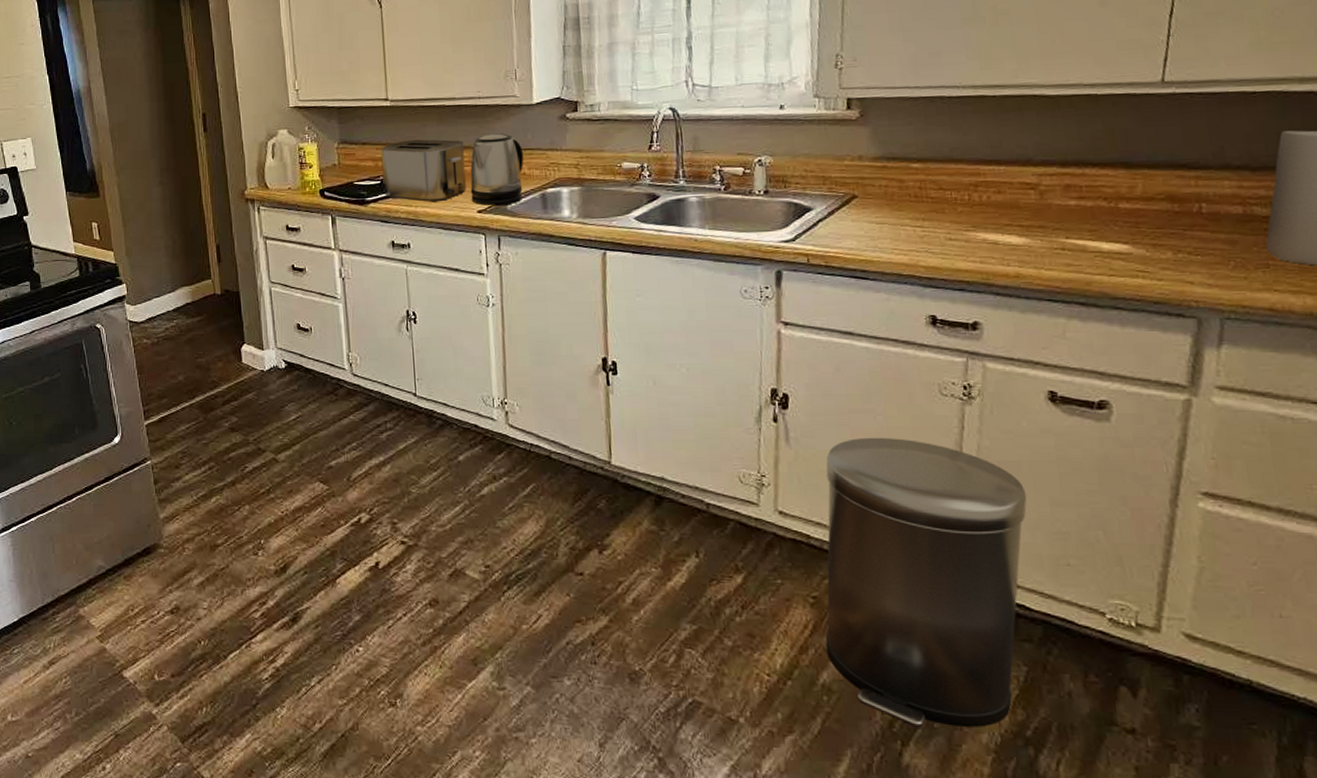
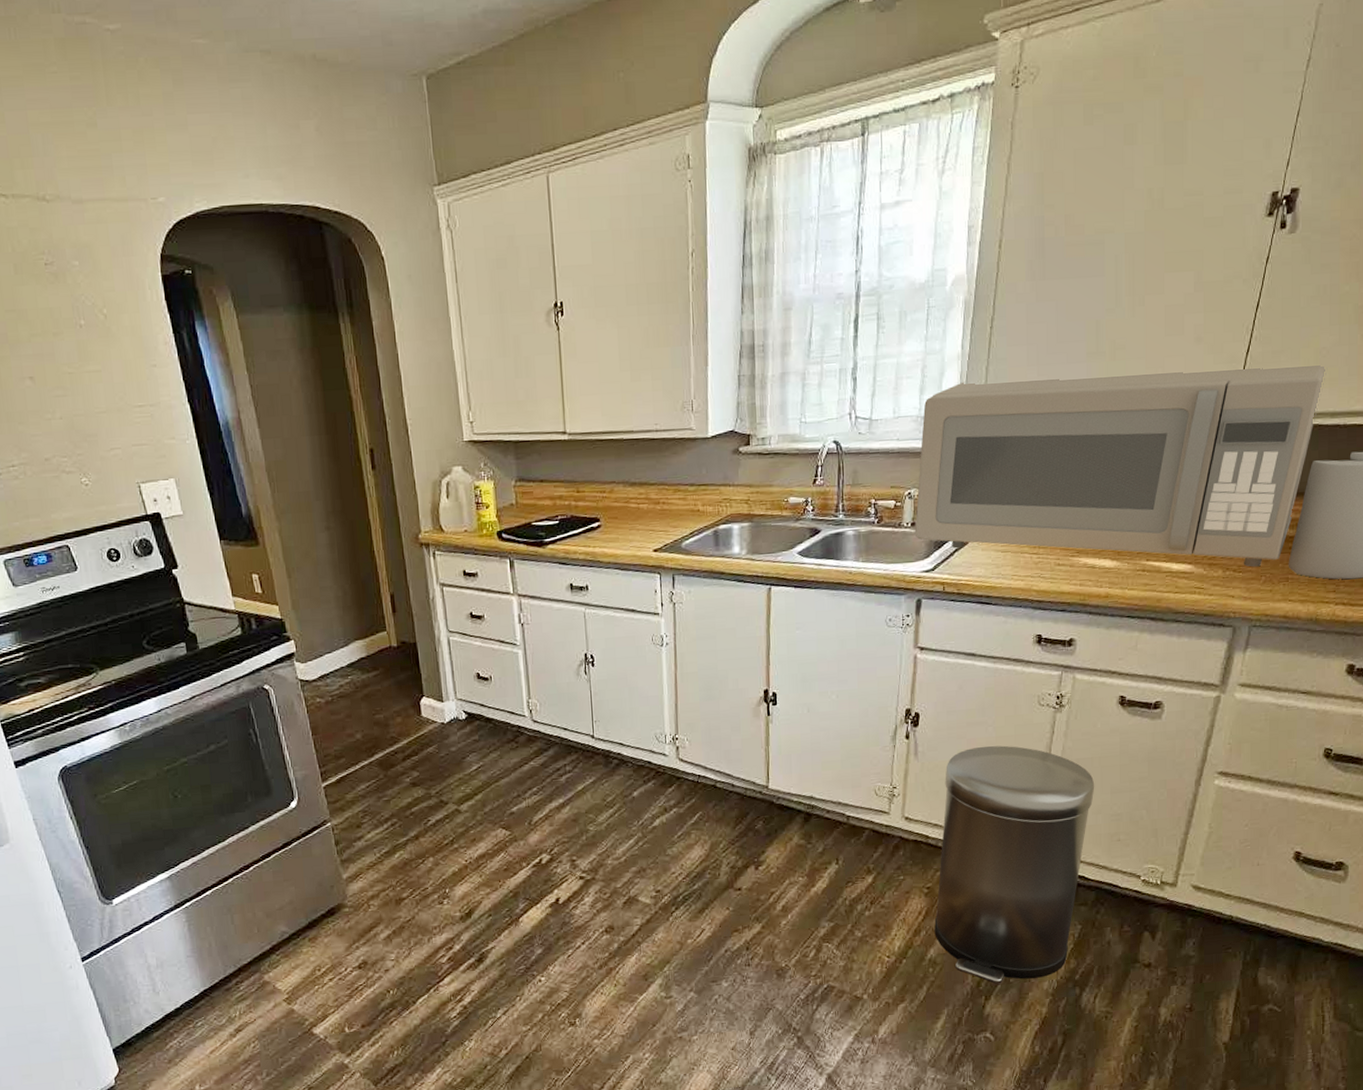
toaster: present [381,139,466,203] -> none [559,475,643,543]
kettle: present [470,133,524,206] -> none [647,469,699,545]
microwave: none [768,27,1285,250] -> present [914,365,1328,568]

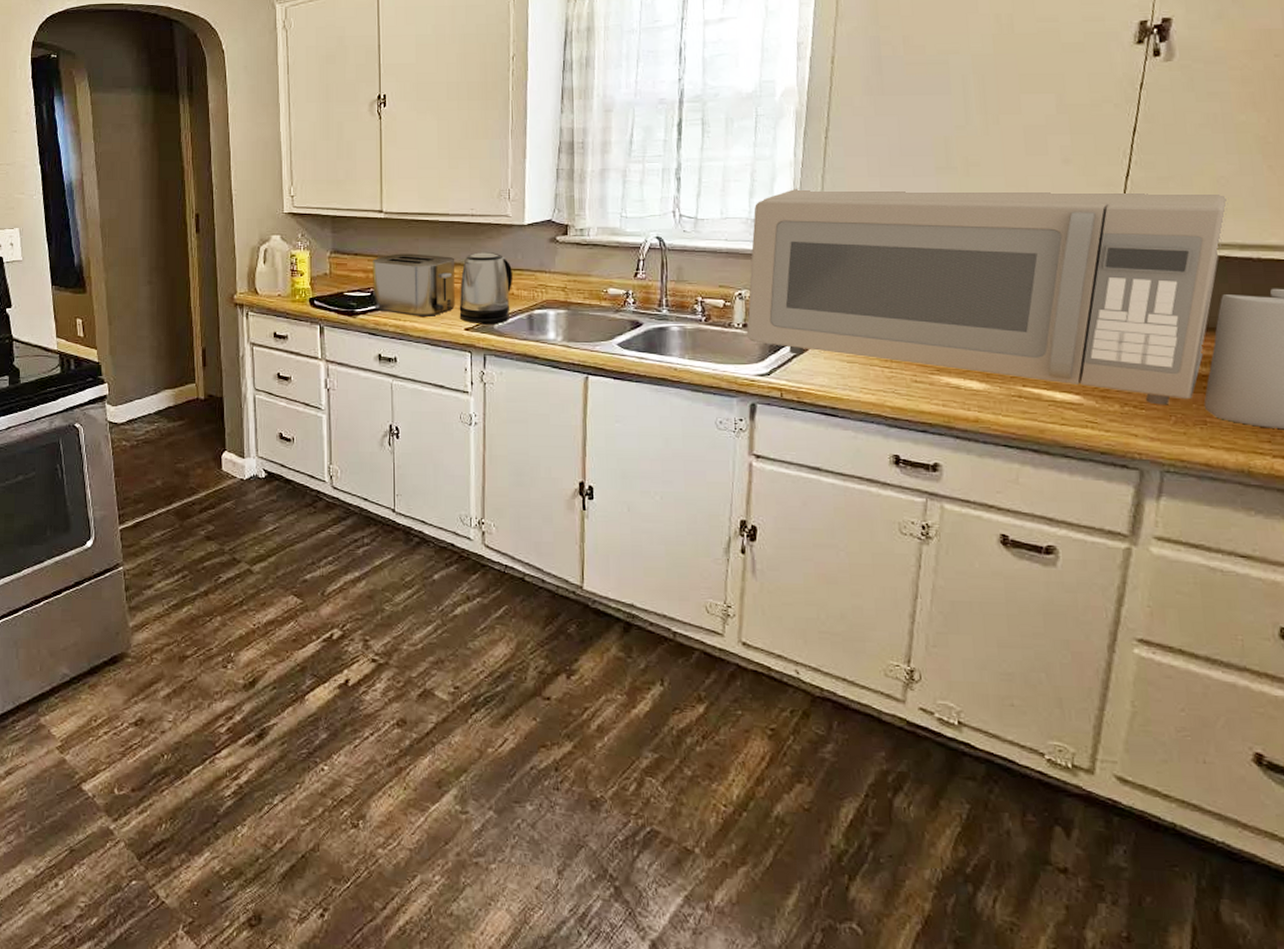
toaster: none [559,475,643,543] -> present [373,253,455,318]
kettle: none [647,469,699,545] -> present [459,252,513,325]
pedal bin: present [934,745,1095,984] -> none [781,572,977,863]

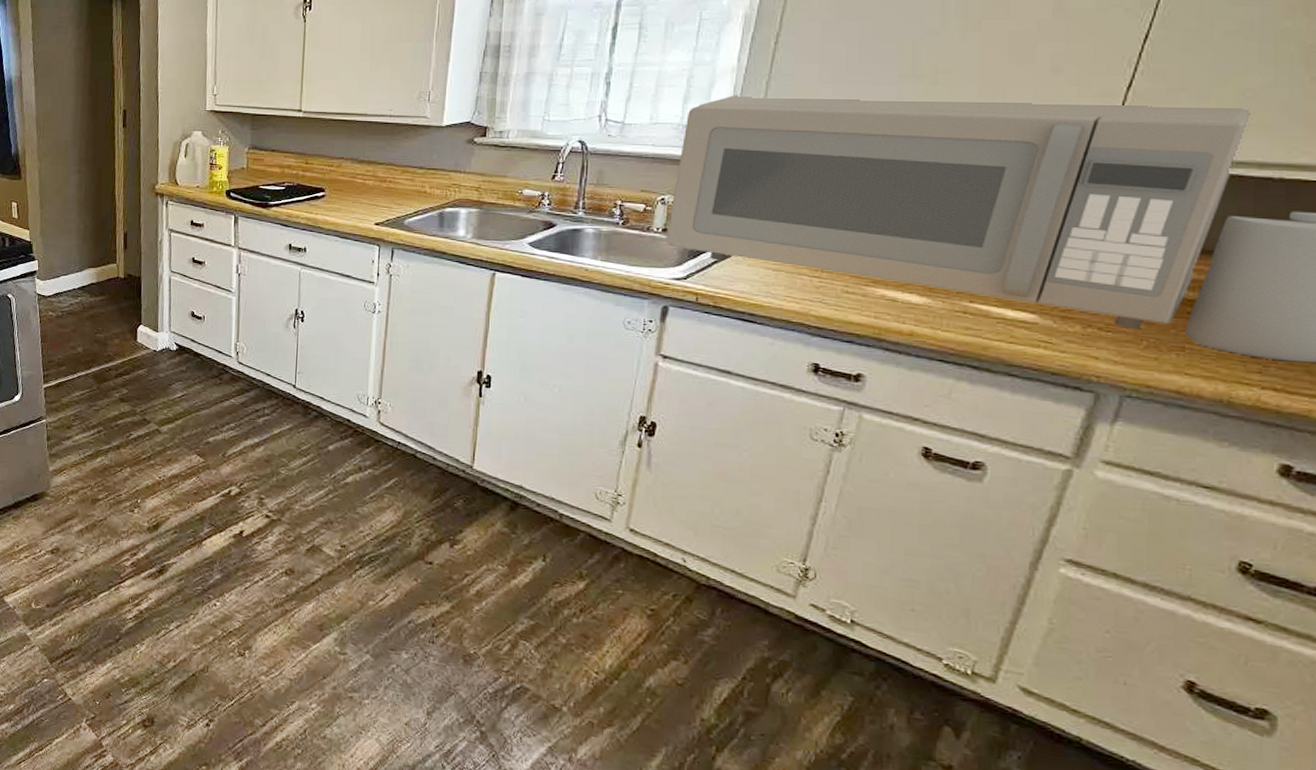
toaster: present [373,253,455,318] -> none [287,151,369,212]
kettle: present [459,252,513,325] -> none [370,152,427,221]

